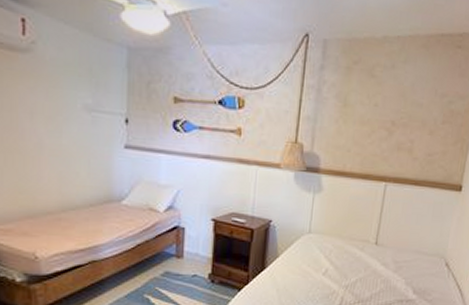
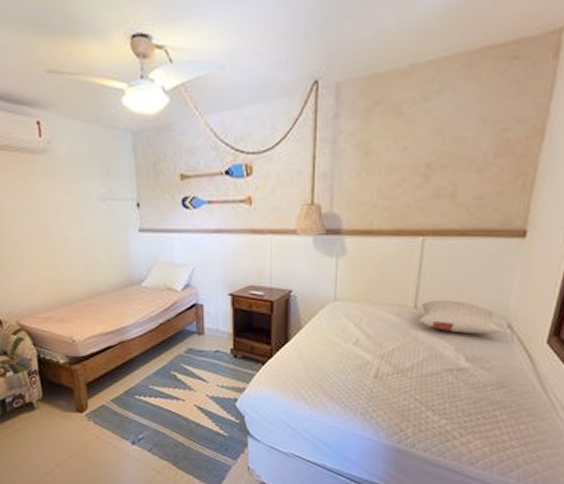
pillow: none [378,238,442,271] -> present [419,299,503,334]

